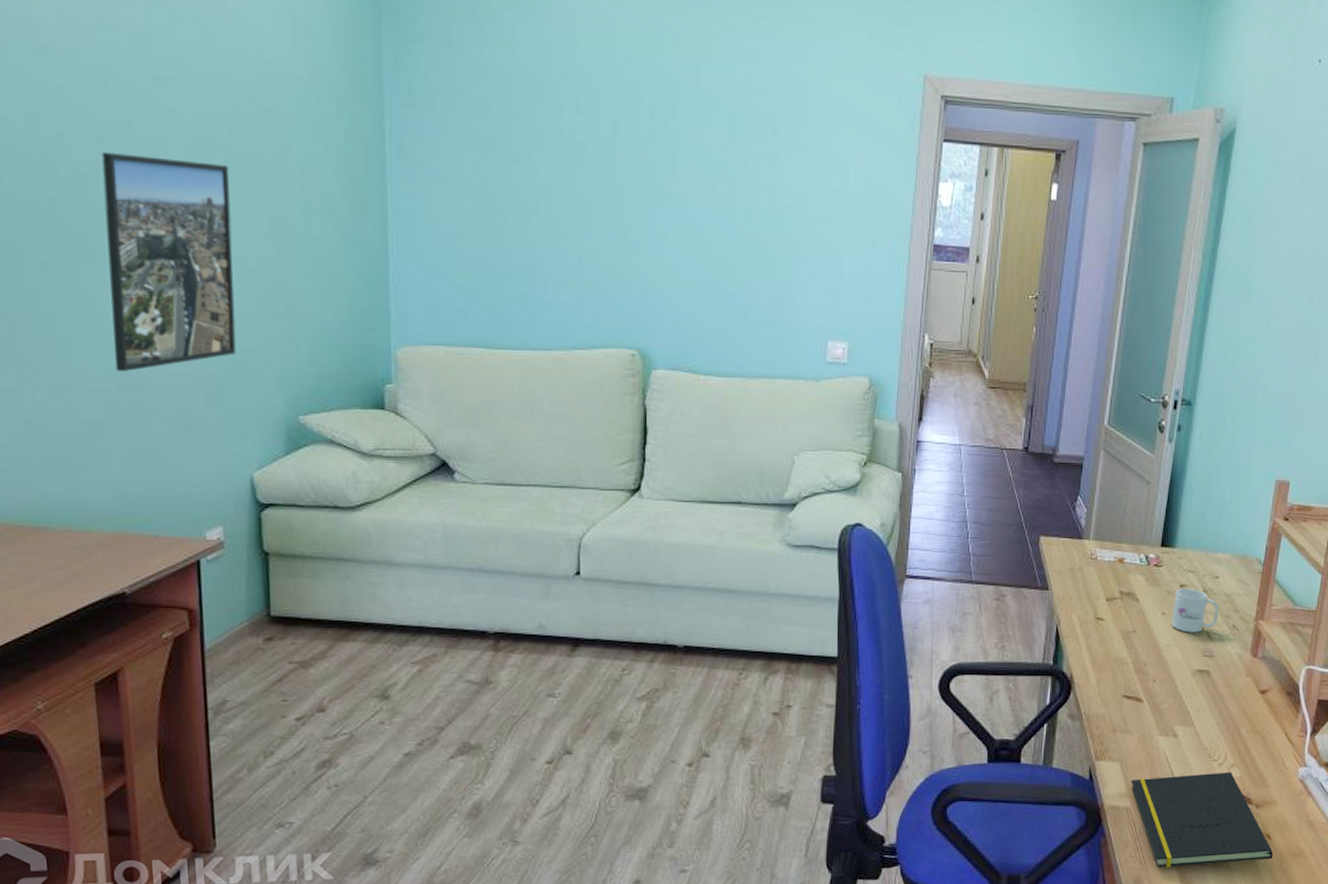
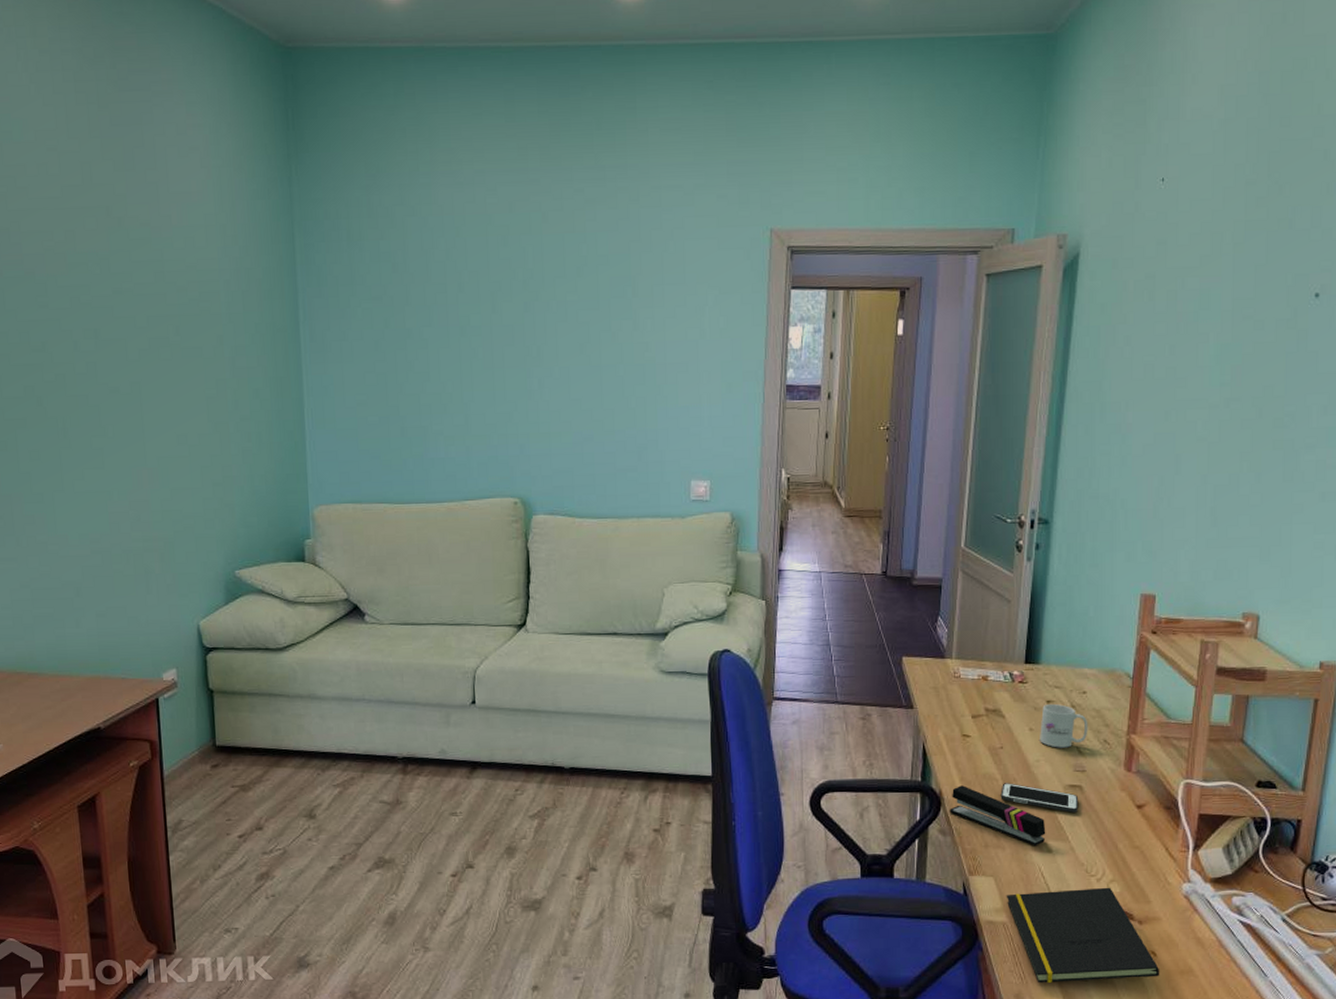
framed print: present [101,151,237,371] -> none [76,355,184,539]
stapler: none [1079,669,1173,731] -> present [950,785,1046,847]
cell phone: none [1130,667,1206,698] -> present [1000,783,1079,813]

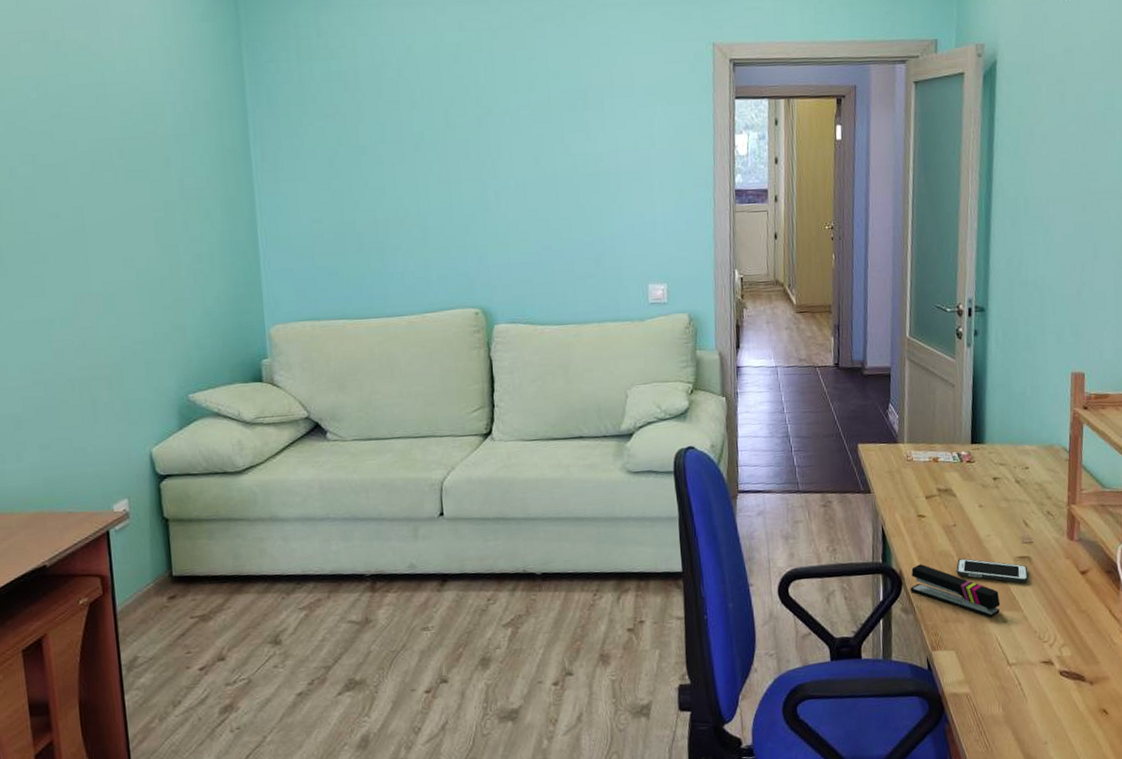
notepad: present [1006,887,1160,983] -> none [967,651,1112,750]
mug: present [1040,703,1088,748] -> none [989,480,1033,522]

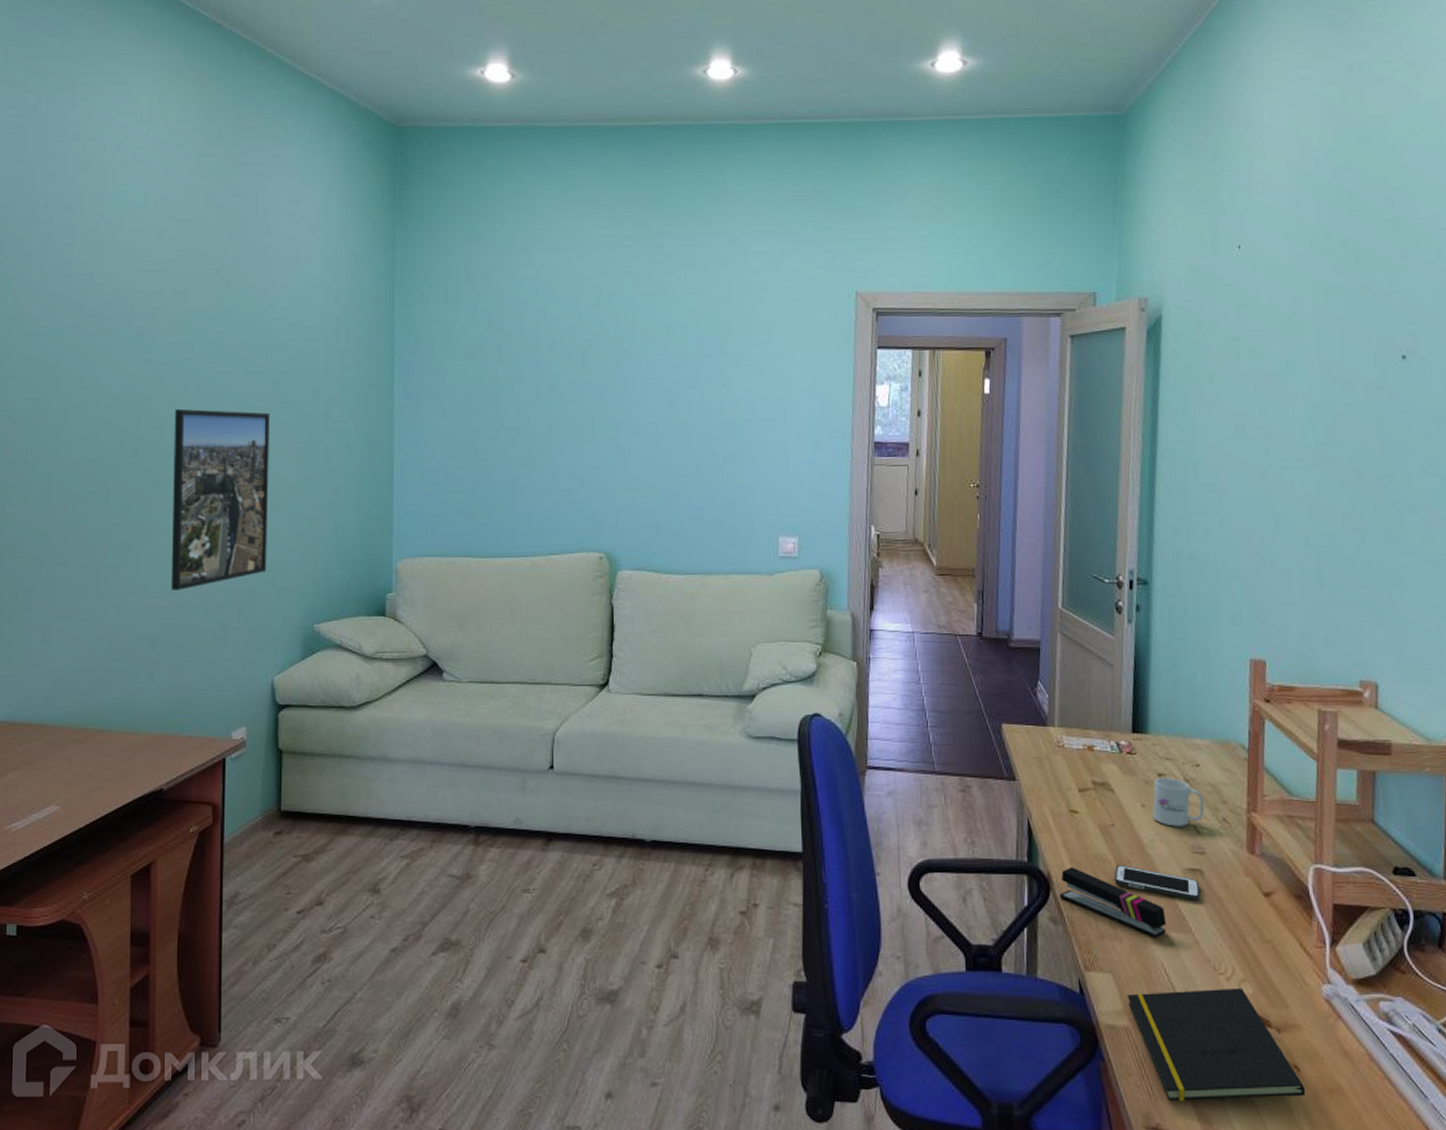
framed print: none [12,181,133,369] -> present [170,408,269,590]
notepad: none [967,651,1112,750] -> present [1126,987,1306,1101]
mug: none [989,480,1033,522] -> present [1152,777,1205,827]

